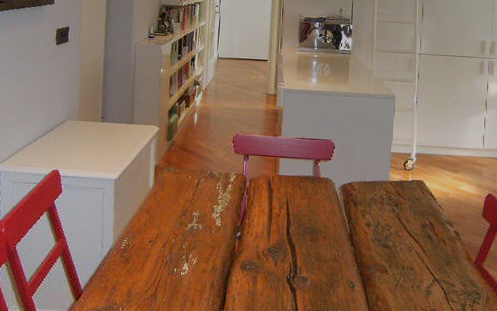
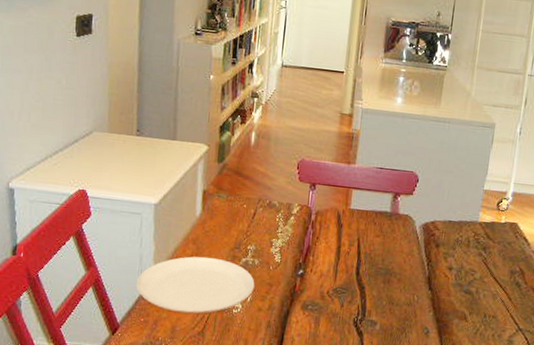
plate: none [98,224,200,278] -> present [137,256,255,315]

